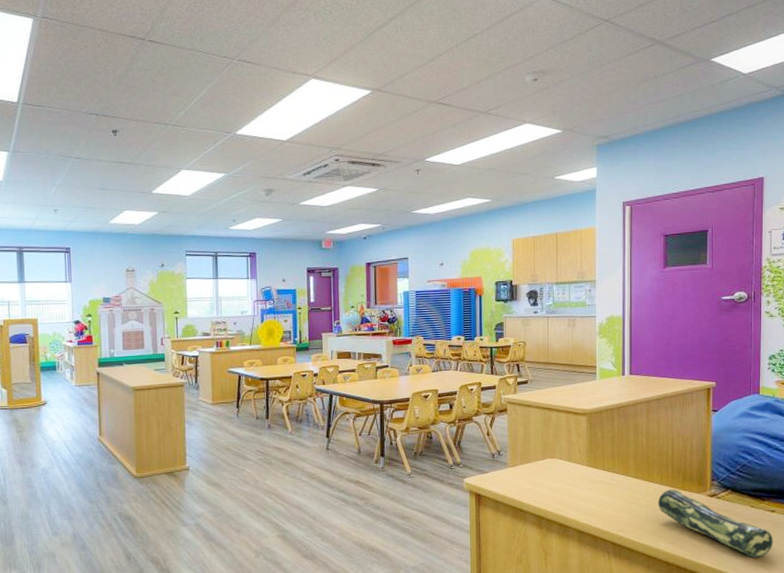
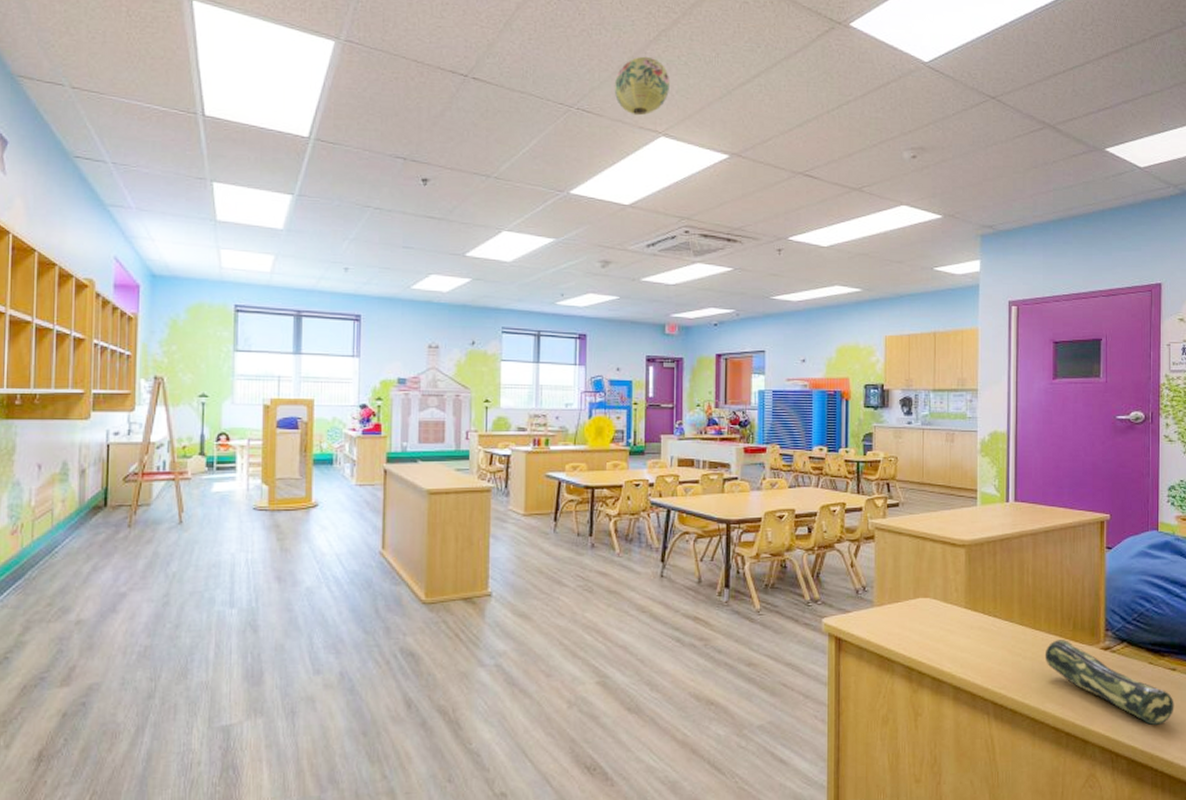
paper lantern: none [269,9,318,62] -> present [614,56,671,116]

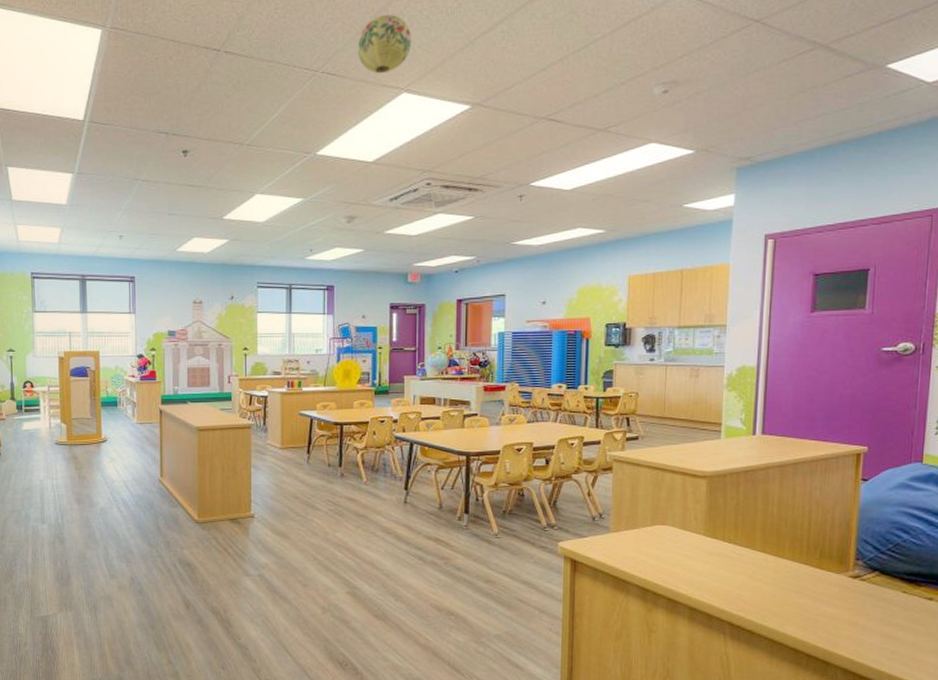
pencil case: present [1044,639,1174,725] -> none [787,567,929,651]

